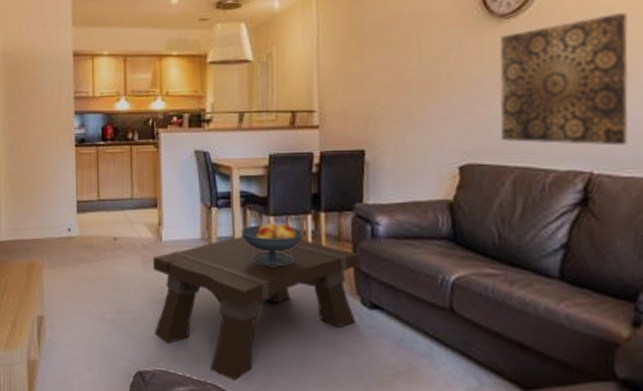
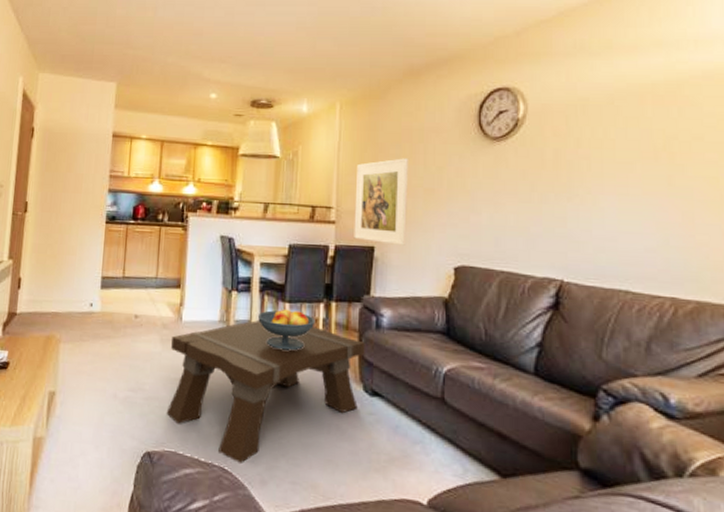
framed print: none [339,49,401,147] -> present [354,158,408,246]
wall art: present [499,13,629,146] -> none [489,146,593,259]

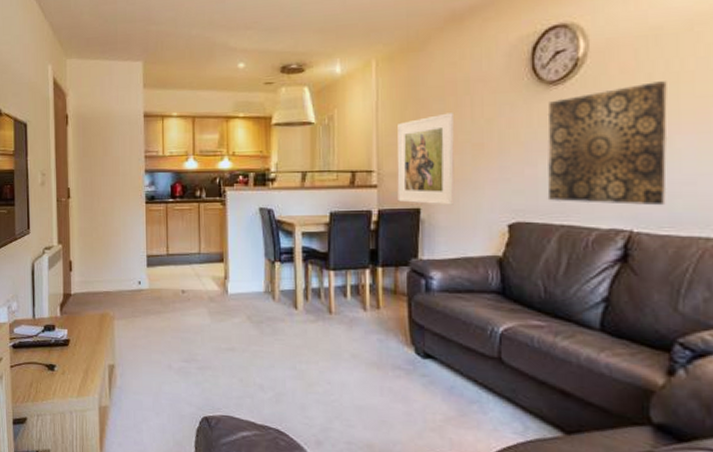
coffee table: present [166,320,365,463] -> none [219,290,415,426]
fruit bowl: present [257,307,316,351] -> none [302,275,362,317]
wall art: none [489,146,593,259] -> present [547,81,668,206]

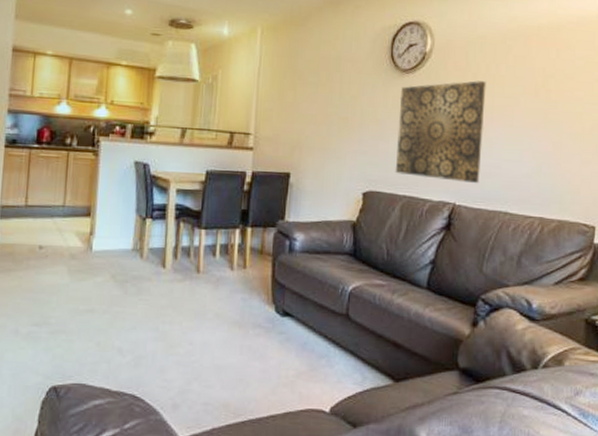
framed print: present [397,113,455,205] -> none [270,86,325,172]

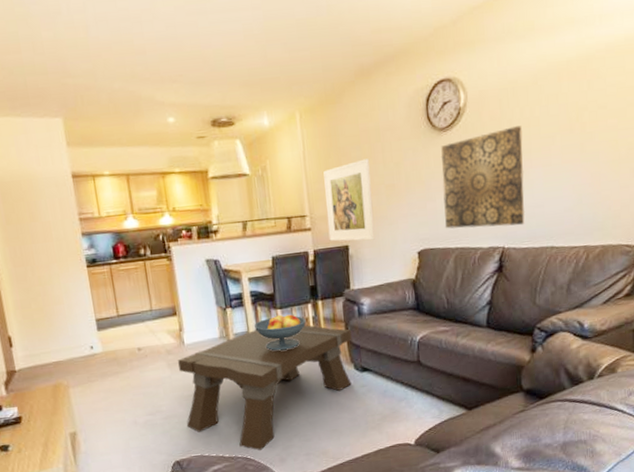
coffee table: none [74,248,278,390] -> present [178,325,352,451]
fruit bowl: none [172,234,231,277] -> present [253,314,306,351]
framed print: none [270,86,325,172] -> present [323,159,375,242]

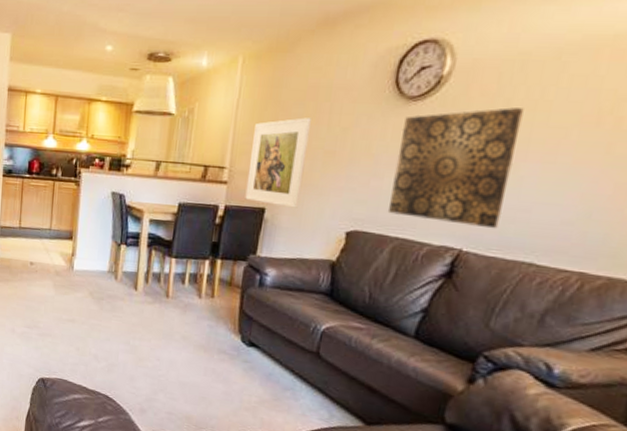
coffee table: present [178,325,352,451] -> none [58,273,247,394]
fruit bowl: present [253,314,306,351] -> none [144,262,200,302]

